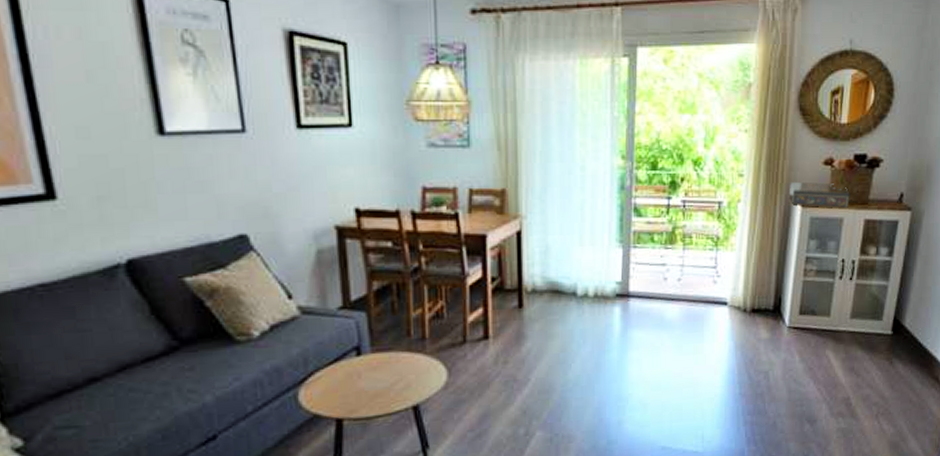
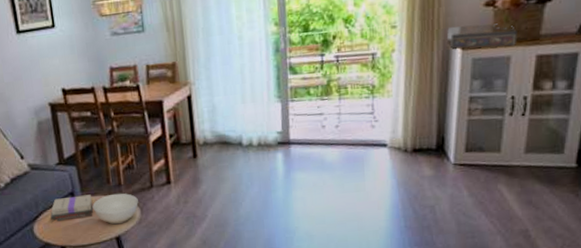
books: none [324,350,386,385] -> present [50,194,94,222]
bowl: none [384,349,446,390] -> present [92,193,139,225]

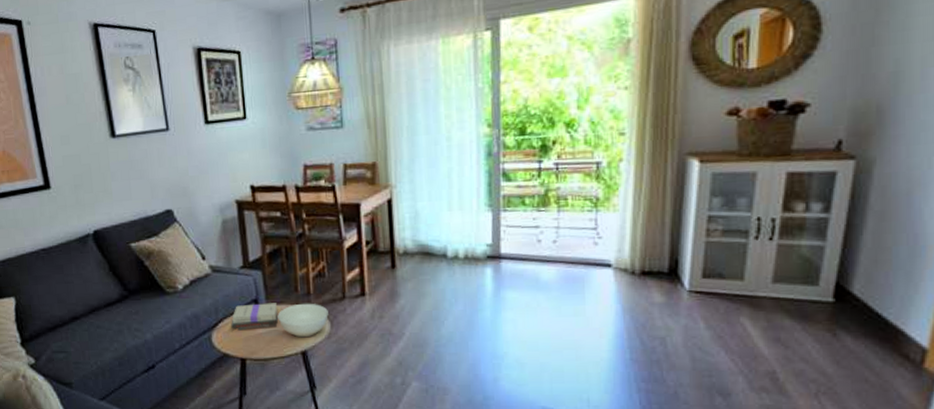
decorative box: present [447,23,517,50] -> none [683,135,765,162]

